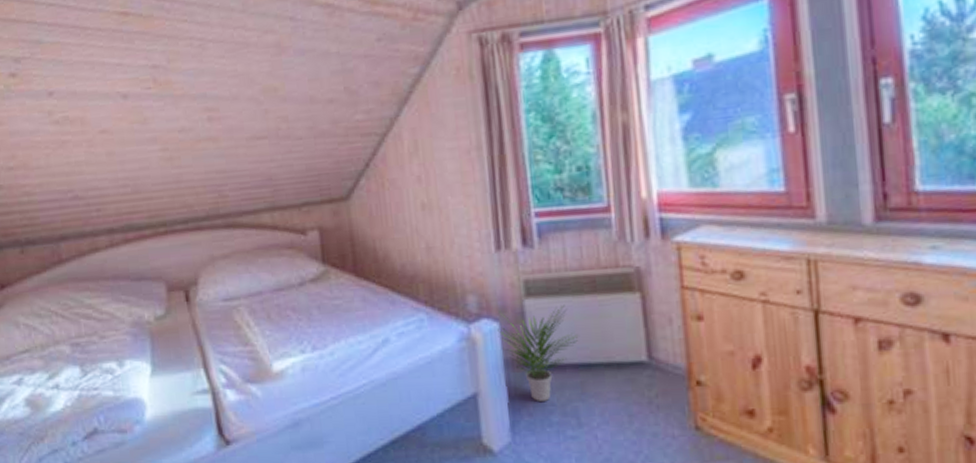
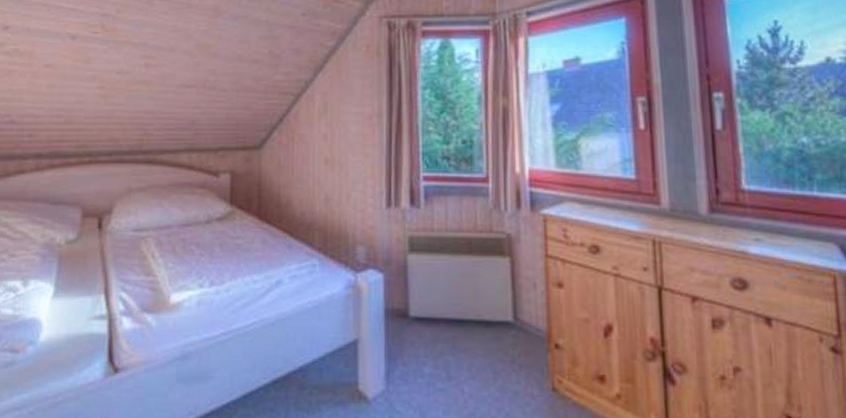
potted plant: present [497,304,579,401] -> none [381,262,454,352]

